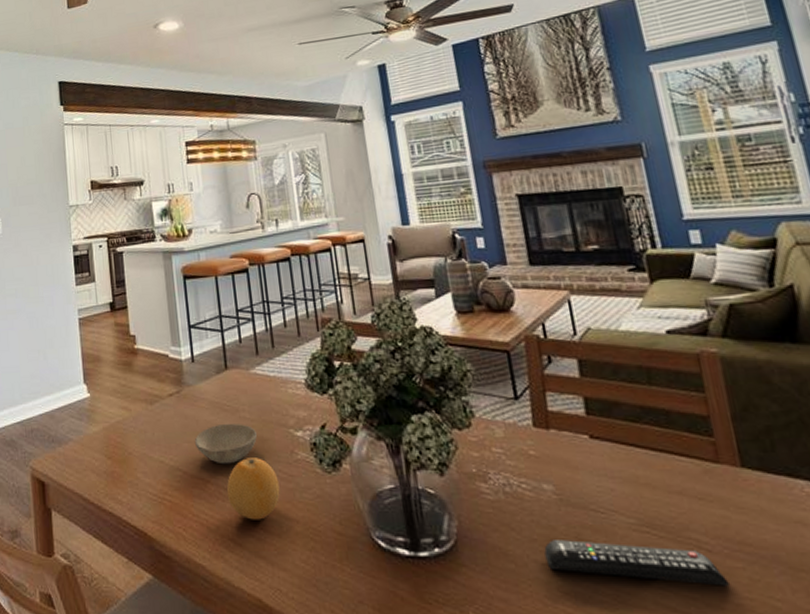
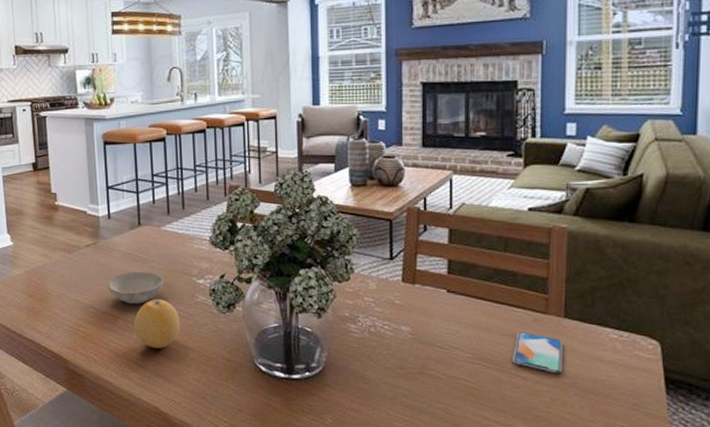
remote control: present [544,540,730,586] -> none [394,368,534,403]
smartphone: none [686,487,756,543] -> present [513,332,562,373]

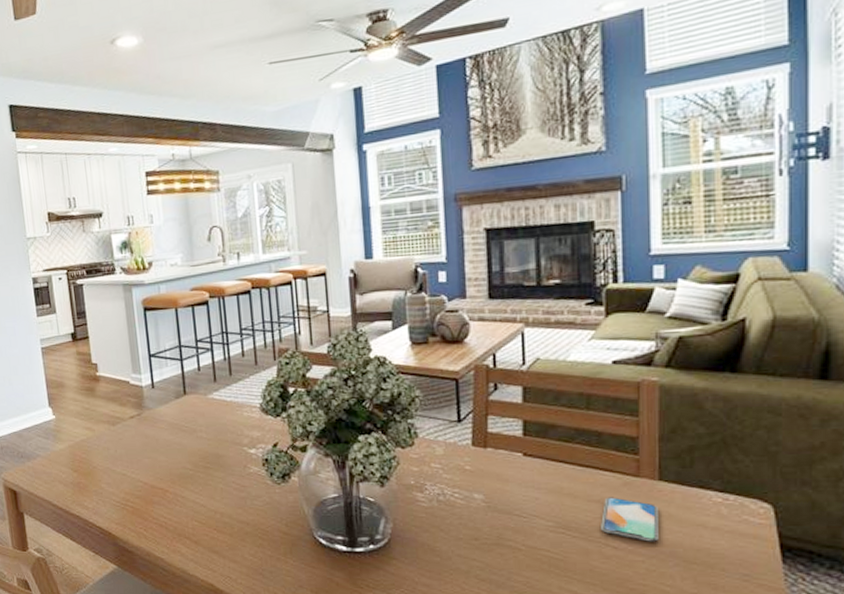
bowl: present [107,271,163,304] -> none [154,442,213,477]
fruit: present [133,300,180,348] -> none [183,471,233,522]

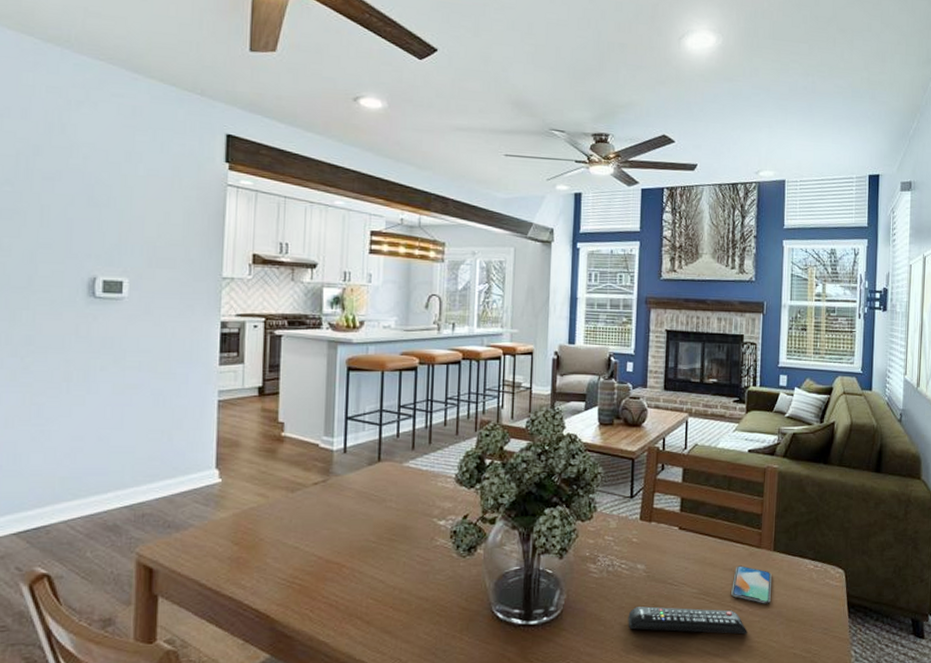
remote control: none [468,539,627,575] -> present [628,606,747,635]

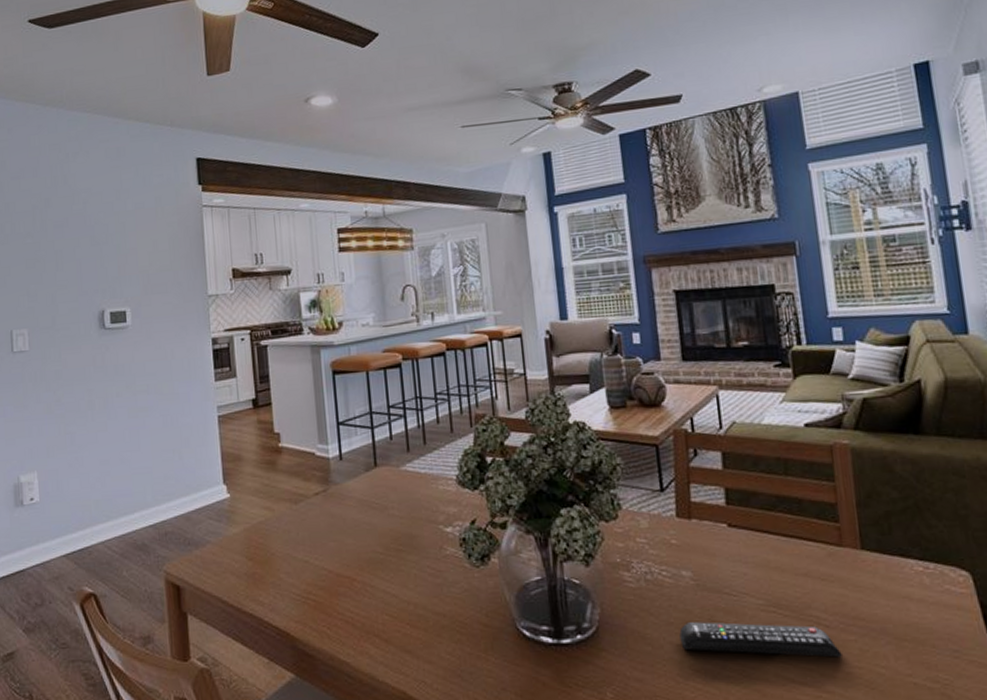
smartphone: present [731,565,772,604] -> none [810,569,868,618]

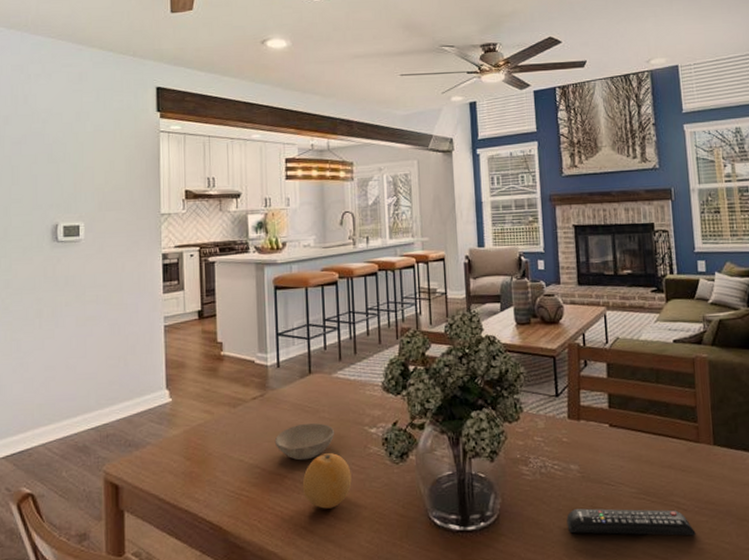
bowl: none [340,520,406,562] -> present [274,422,334,461]
fruit: none [373,554,428,616] -> present [302,453,352,509]

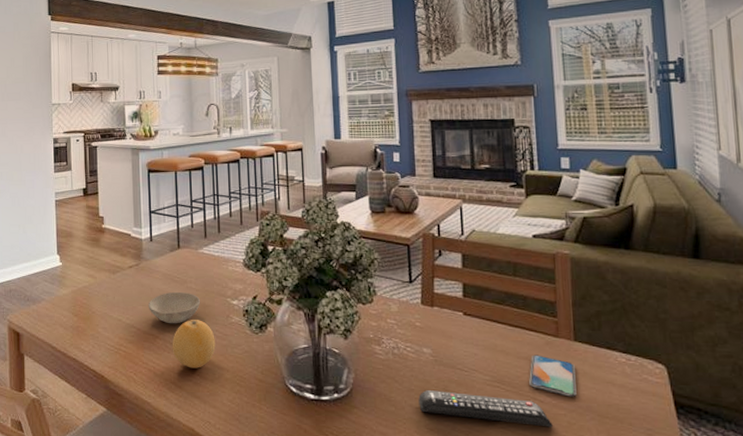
smartphone: none [673,462,717,503] -> present [529,355,577,397]

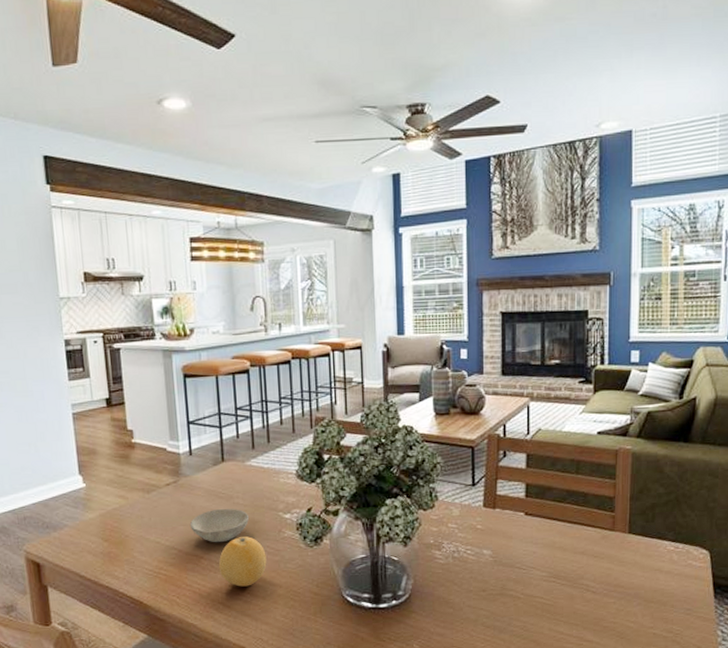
remote control: present [418,390,553,428] -> none [477,589,602,616]
smartphone: present [529,355,577,397] -> none [584,549,627,586]

